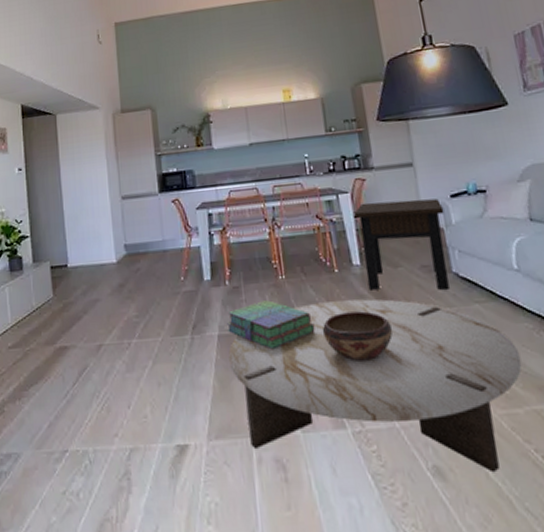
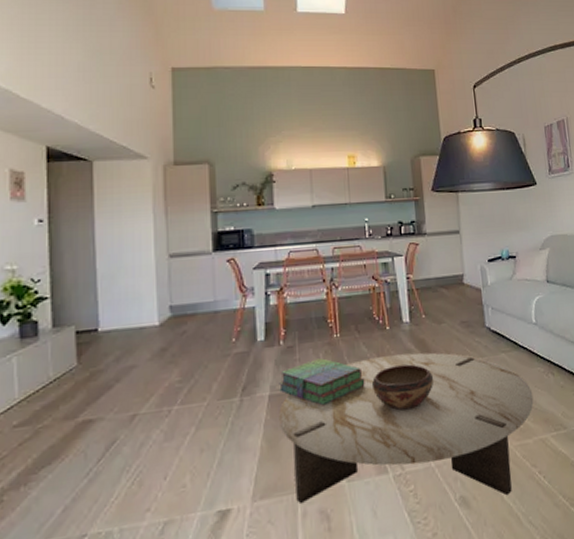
side table: present [354,198,449,290] -> none [406,262,482,345]

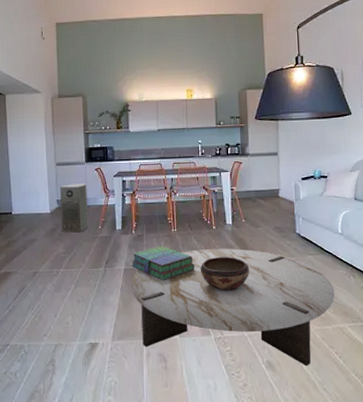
air purifier: none [175,280,217,352] -> present [60,183,88,233]

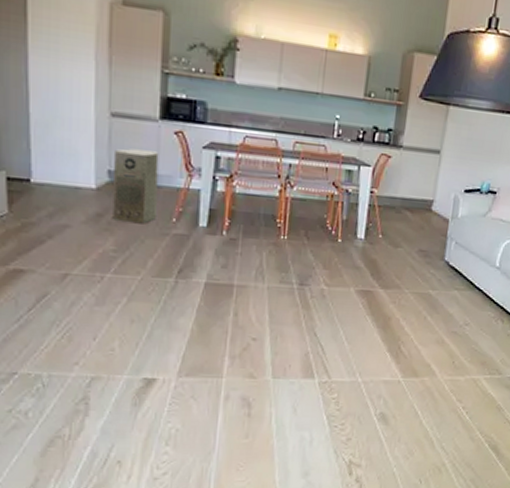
stack of books: present [131,246,195,281] -> none [216,257,306,304]
coffee table: present [131,248,335,366] -> none [212,267,477,421]
decorative bowl: present [200,257,250,291] -> none [312,280,378,325]

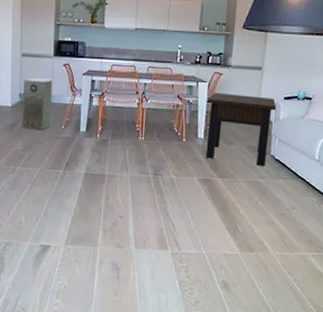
side table: none [366,180,455,274] -> present [205,92,277,166]

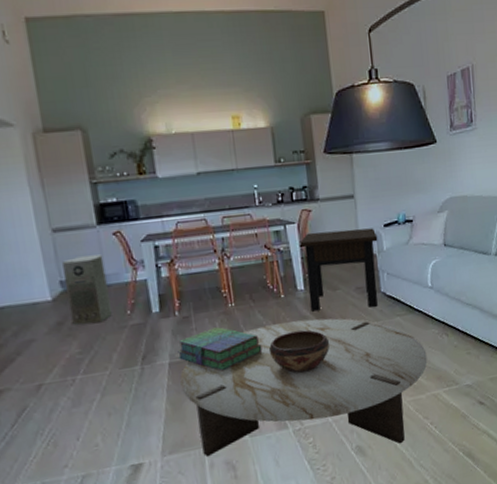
coffee table: none [90,161,302,290] -> present [180,318,428,456]
stack of books: none [93,153,160,190] -> present [178,327,263,372]
decorative bowl: none [164,171,217,207] -> present [268,330,330,373]

